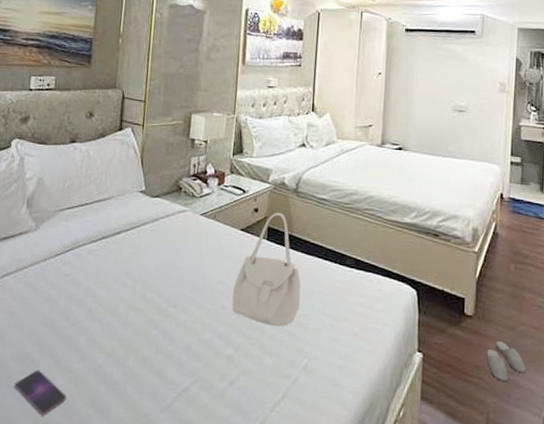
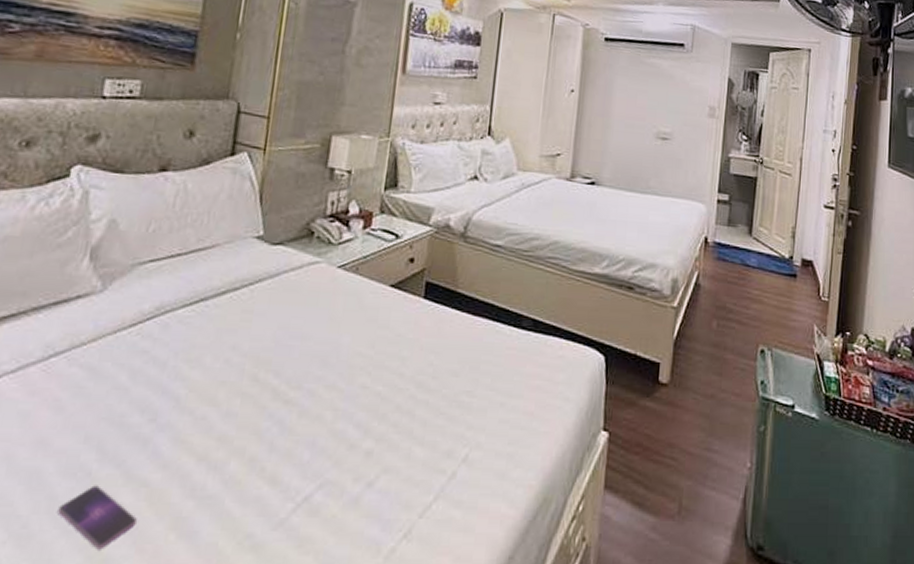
handbag: present [232,212,301,327] -> none [374,262,465,408]
slippers: present [487,340,526,383] -> none [682,412,725,462]

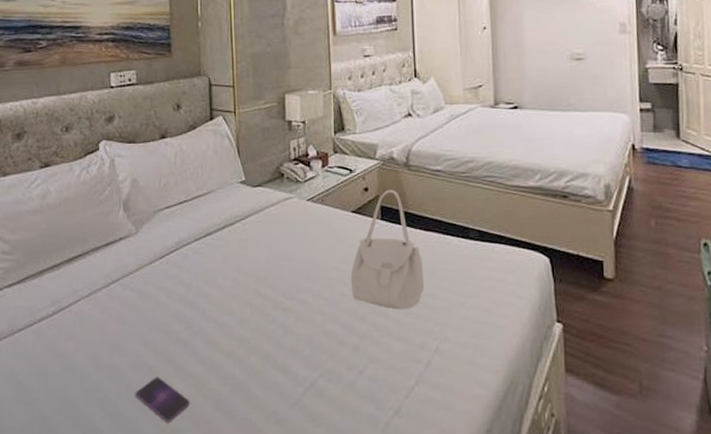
handbag: none [374,262,465,408] -> present [350,189,424,310]

